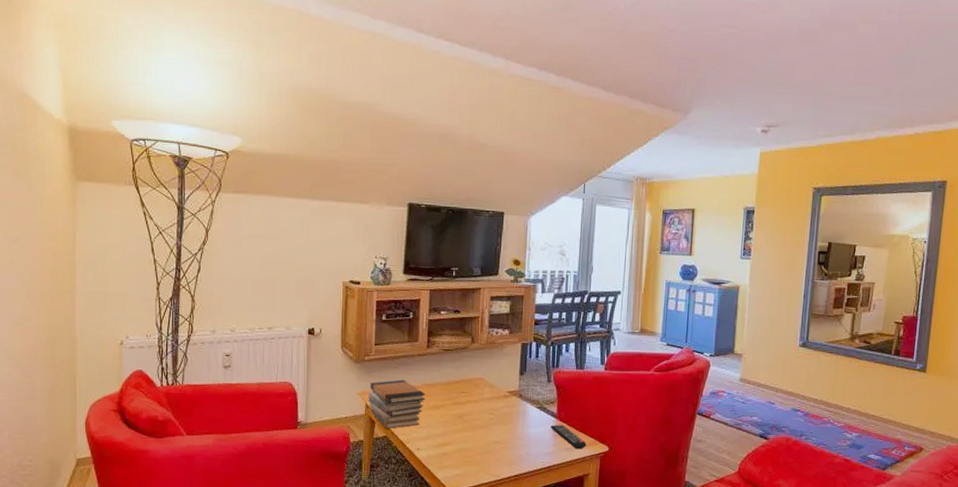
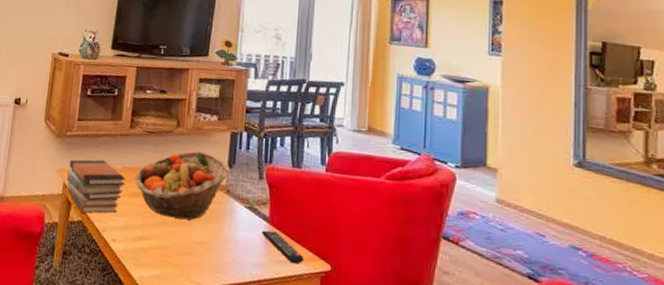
fruit basket: none [434,363,522,424] -> present [134,151,231,221]

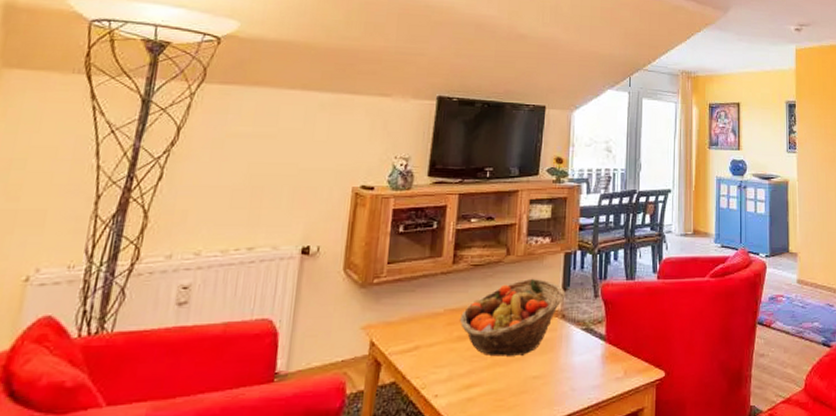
book stack: present [66,159,126,214] -> none [374,305,449,372]
remote control: present [262,230,304,264] -> none [599,349,640,378]

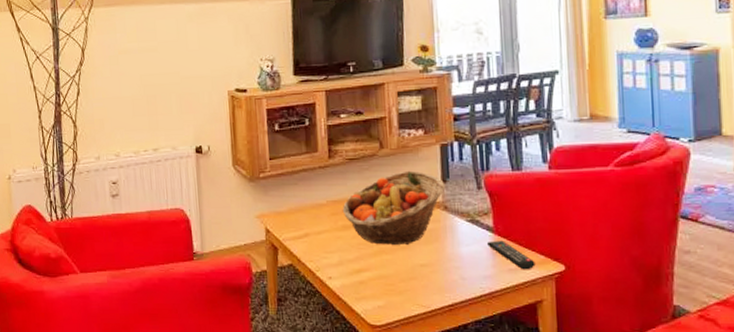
remote control: none [599,349,640,378] -> present [487,240,535,270]

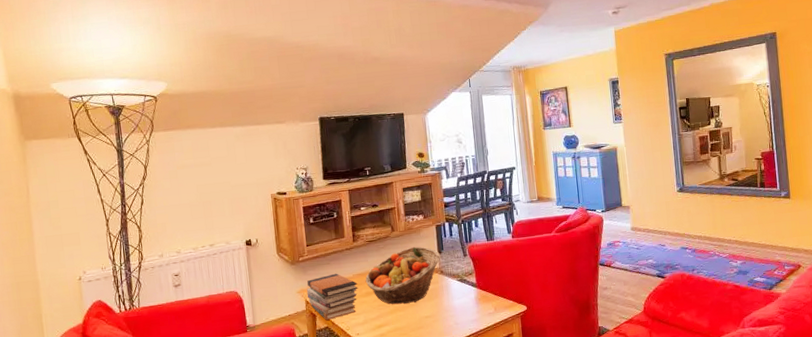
book stack: none [267,197,333,255] -> present [306,273,358,320]
remote control: present [487,240,535,270] -> none [473,292,507,313]

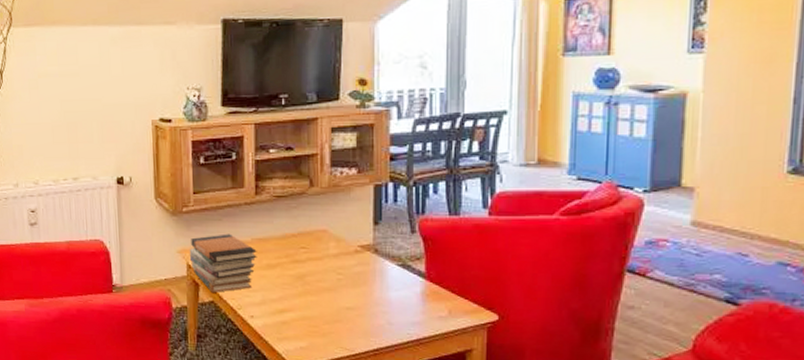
fruit basket: present [365,246,441,305] -> none [267,210,377,287]

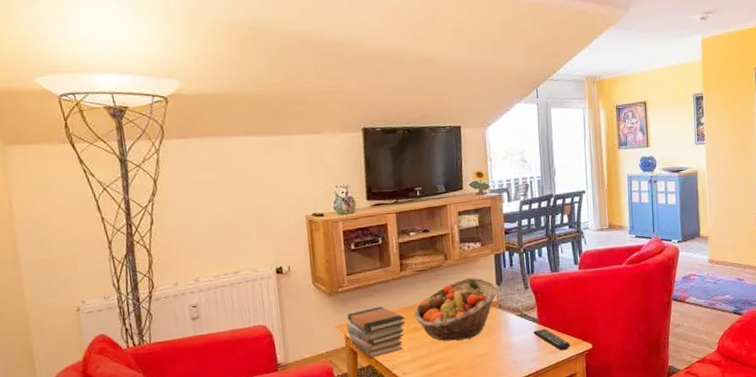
fruit basket: none [267,210,377,287] -> present [413,277,499,341]
remote control: none [418,286,467,318] -> present [533,329,570,351]

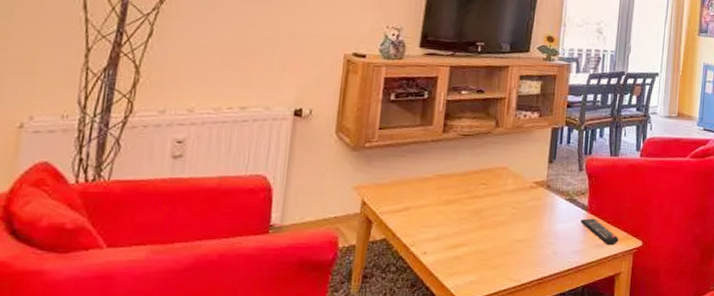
book stack: present [346,306,406,358] -> none [365,170,438,230]
fruit basket: present [413,277,499,341] -> none [448,150,551,220]

